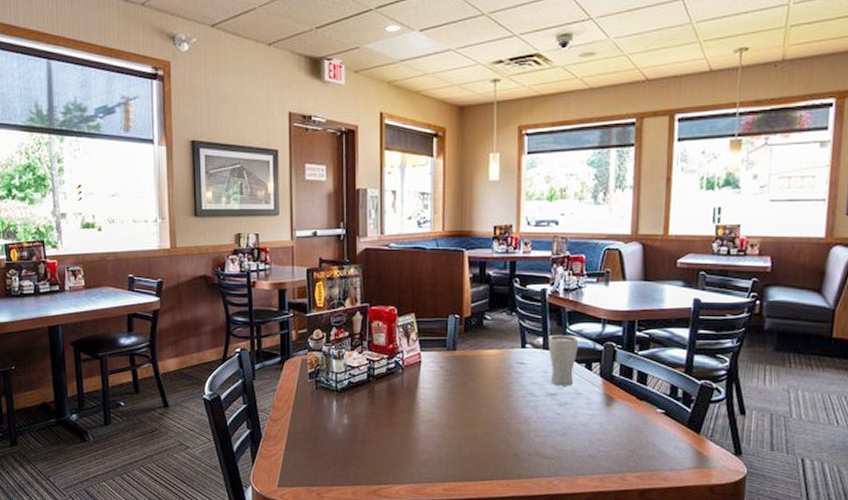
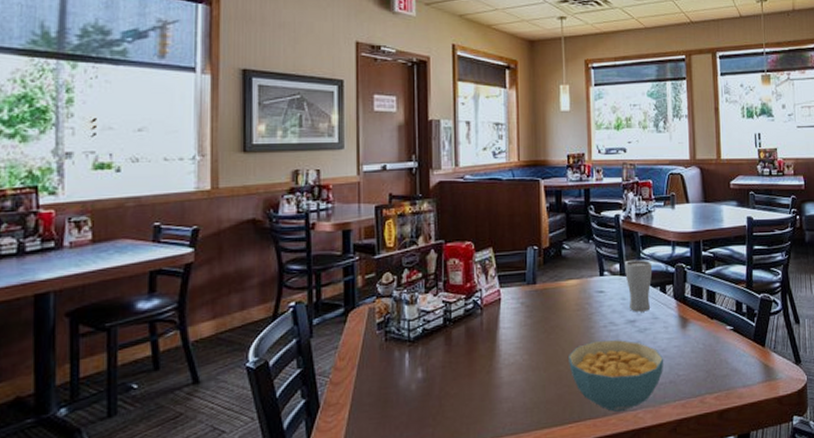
cereal bowl: none [484,410,584,476] -> present [567,340,664,412]

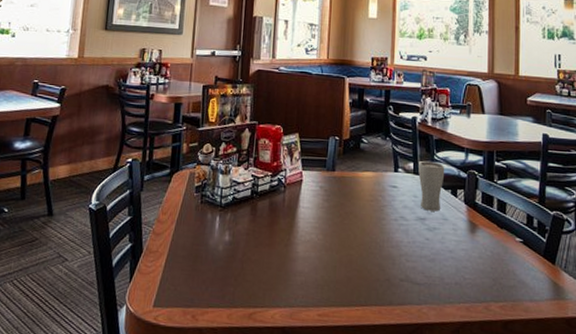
cereal bowl: present [567,340,664,412] -> none [359,232,451,304]

